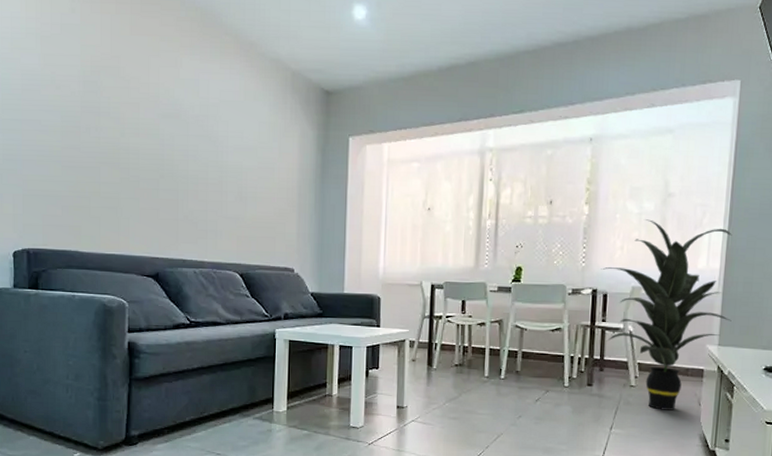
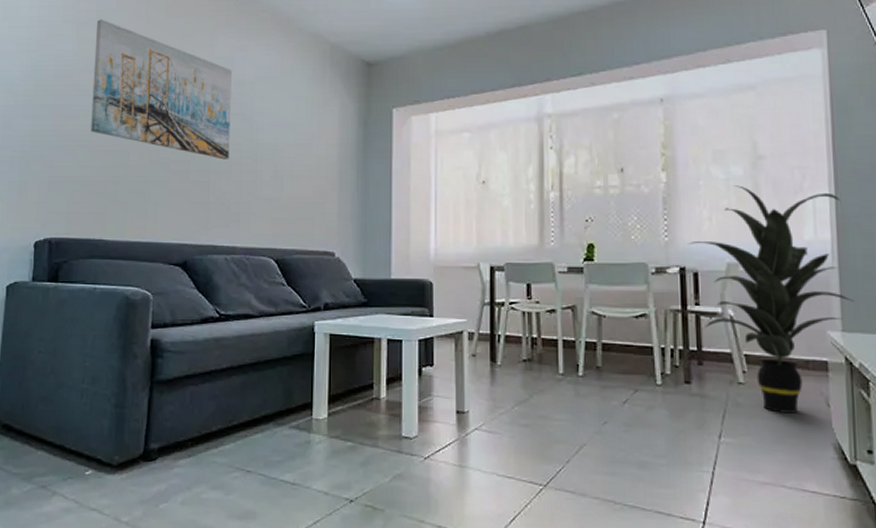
wall art: none [60,34,197,180] -> present [91,19,232,160]

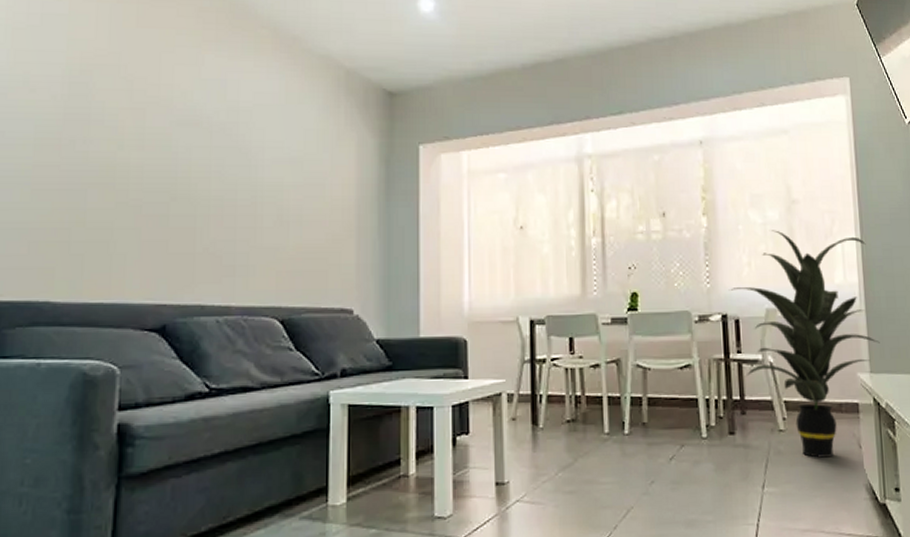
wall art: present [91,19,232,160] -> none [32,25,223,202]

